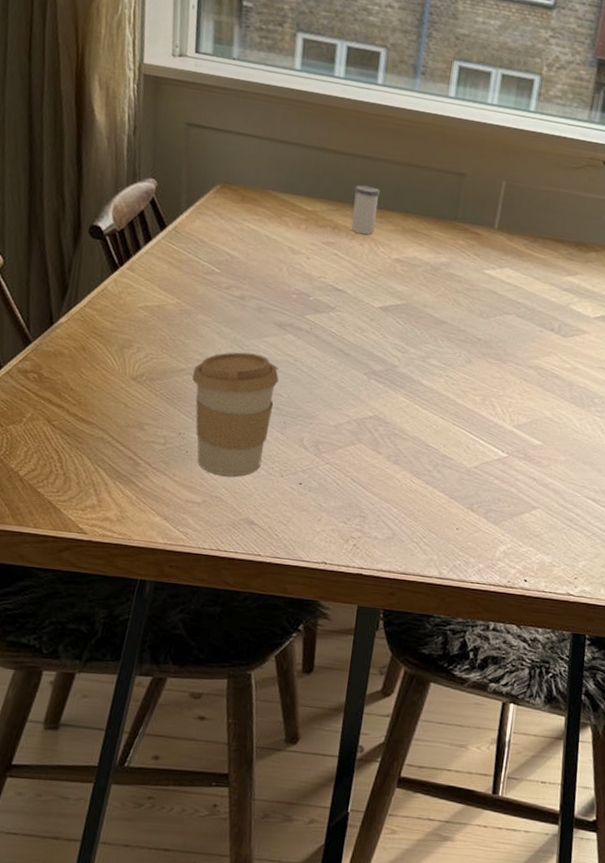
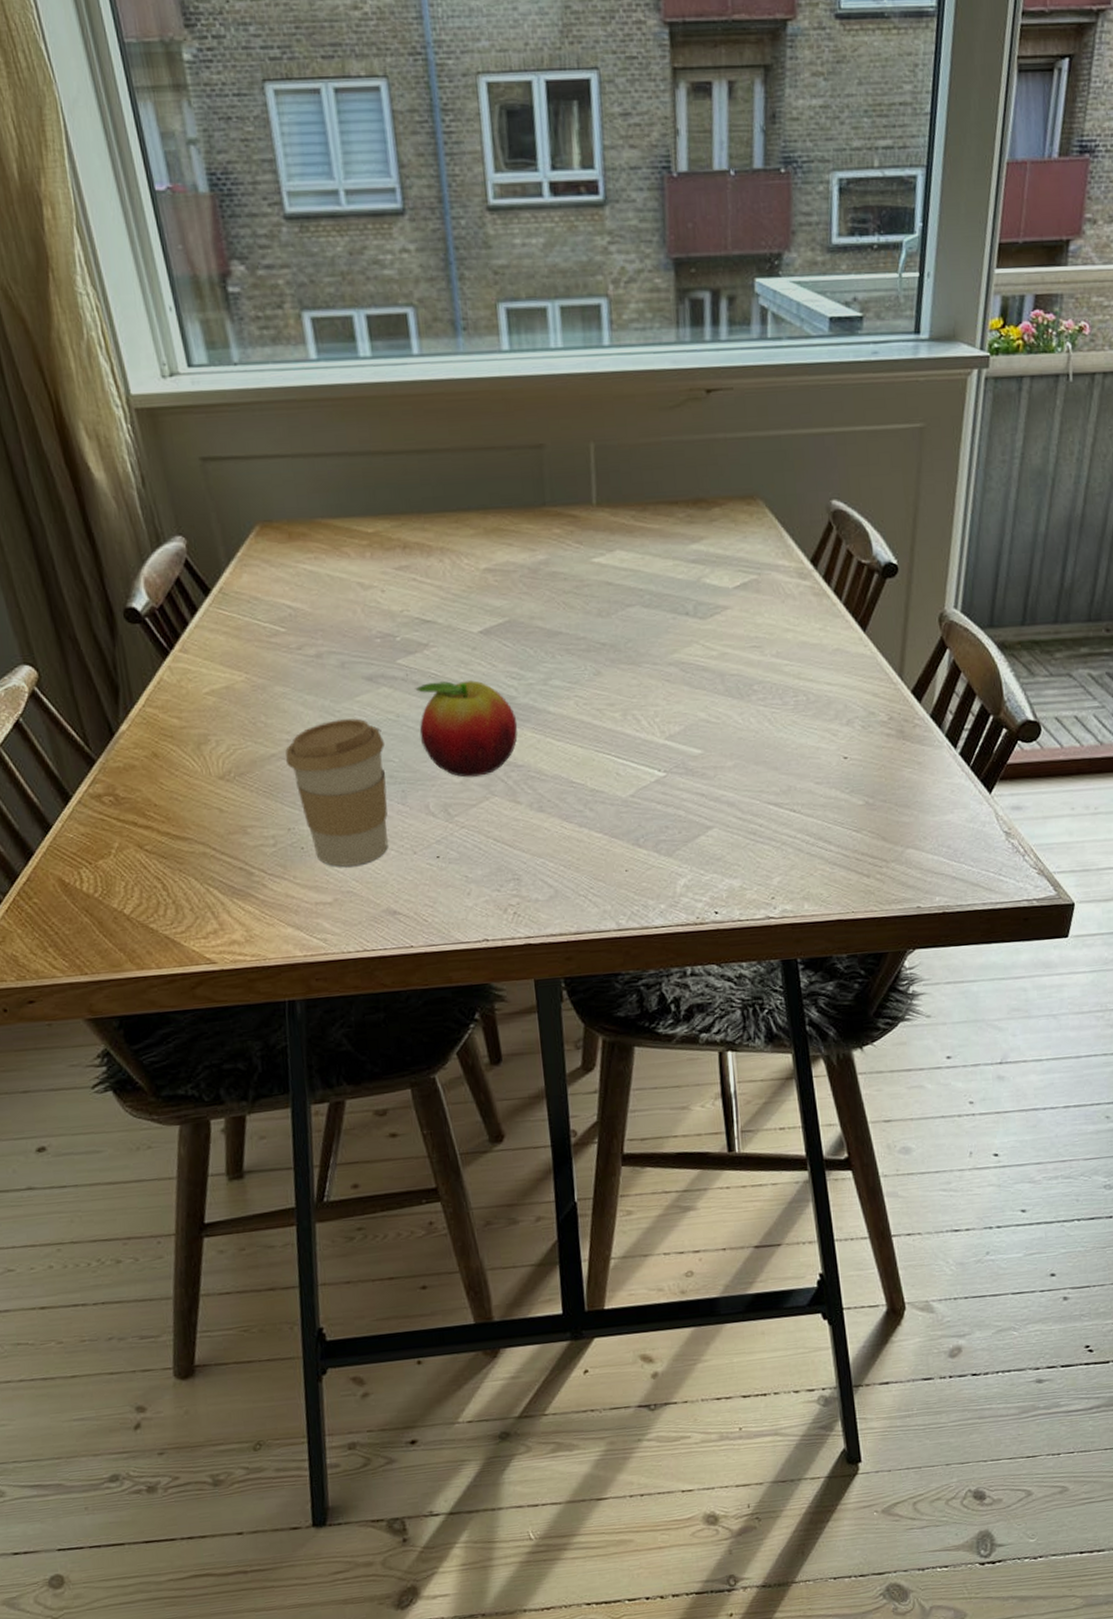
fruit: none [309,339,394,424] -> present [415,680,518,778]
salt shaker: present [350,185,380,235] -> none [416,486,452,548]

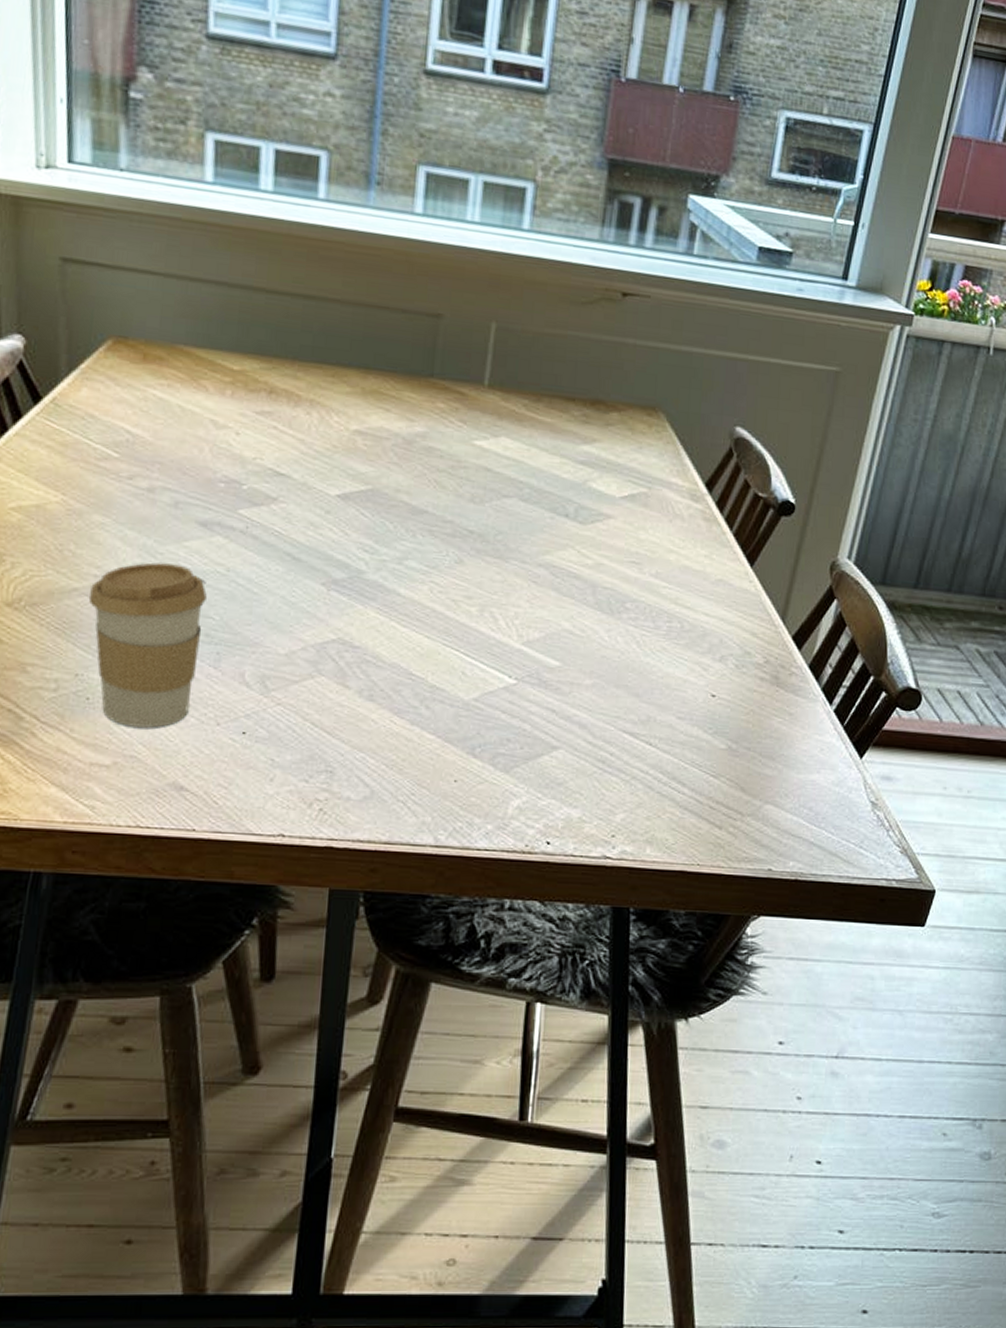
fruit: present [415,680,518,778] -> none [248,540,362,651]

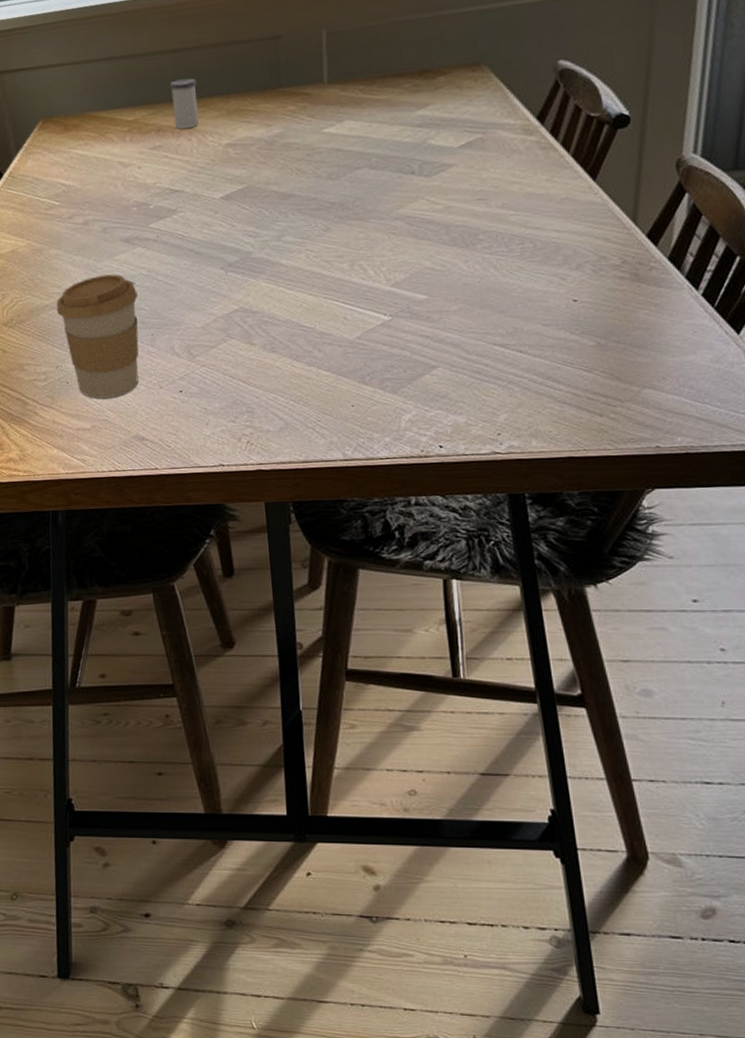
salt shaker: none [292,334,330,400] -> present [170,78,198,129]

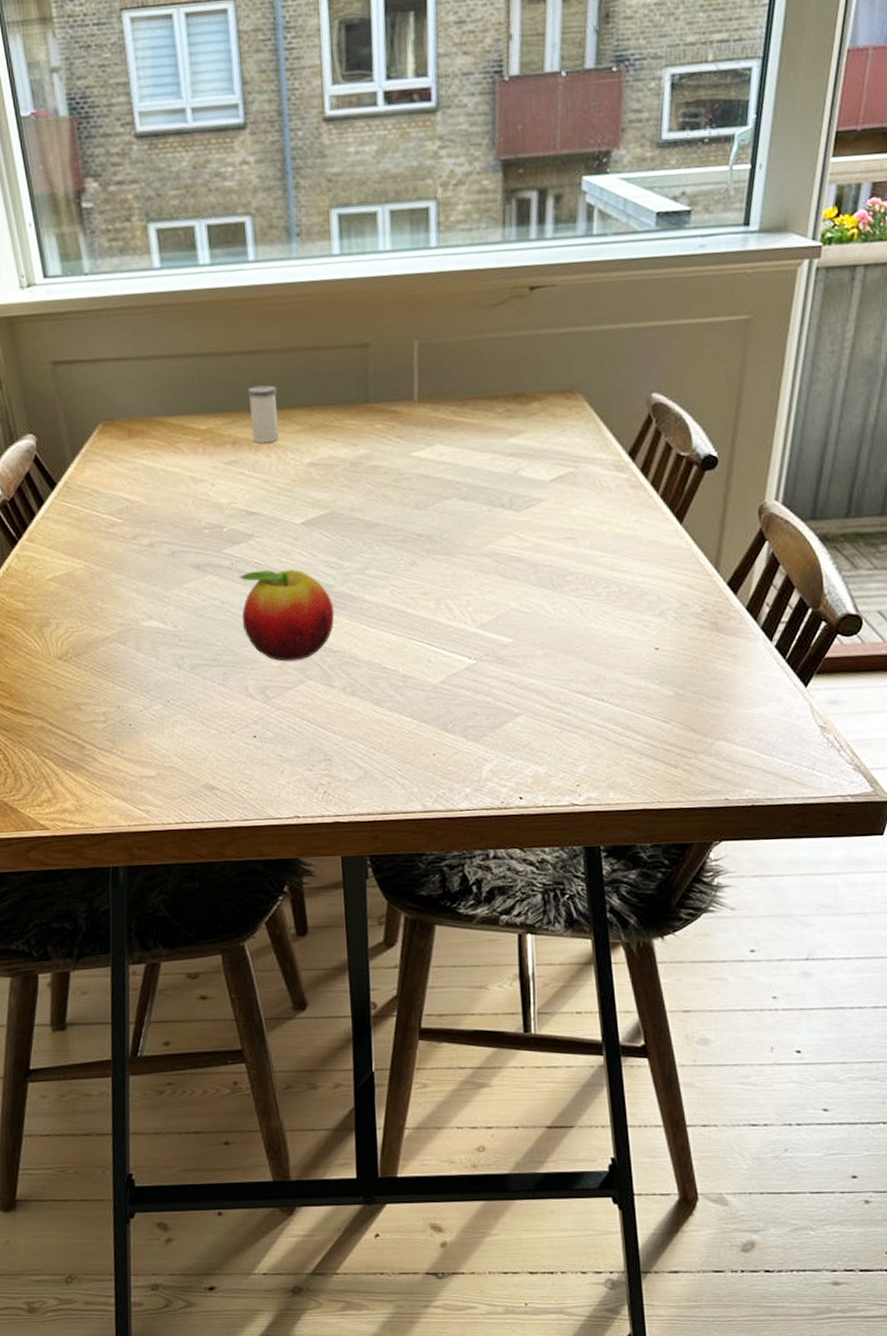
coffee cup: present [56,274,139,399] -> none [118,604,210,744]
fruit: none [164,239,254,323] -> present [239,569,335,662]

